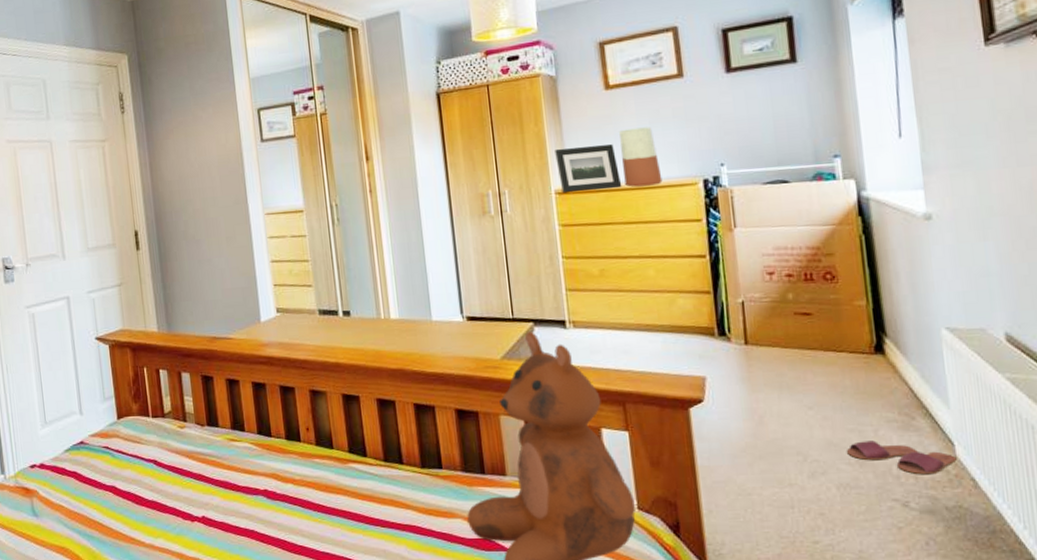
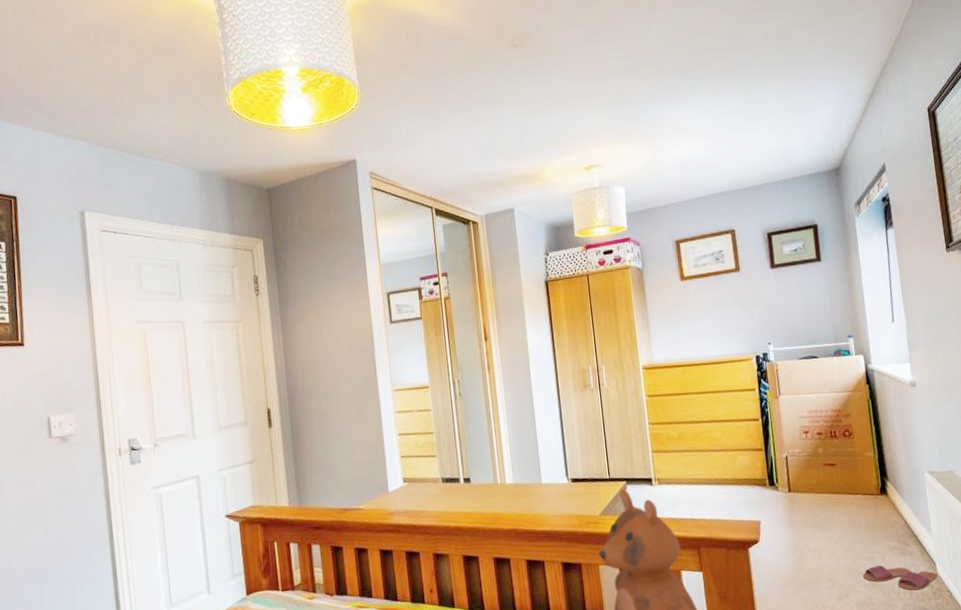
picture frame: present [555,144,622,193] -> none [642,327,695,368]
vase: present [618,127,663,187] -> none [691,312,726,363]

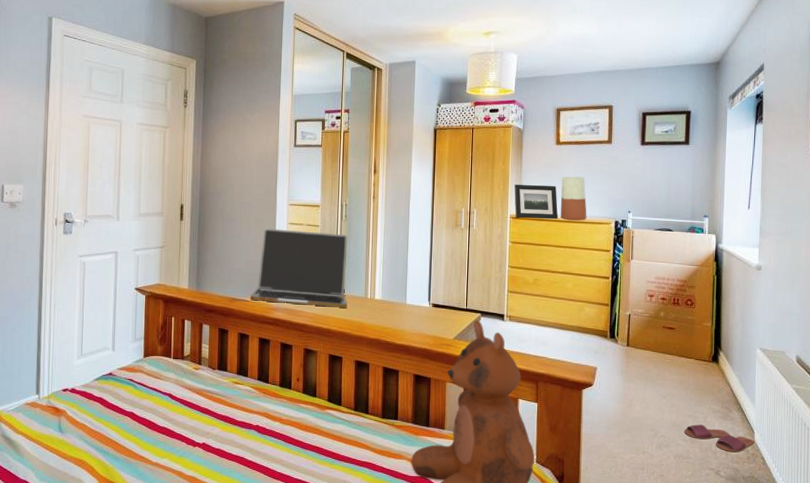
laptop: none [362,415,476,508] -> present [250,228,348,308]
picture frame: none [642,327,695,368] -> present [514,185,559,220]
vase: none [691,312,726,363] -> present [561,176,587,221]

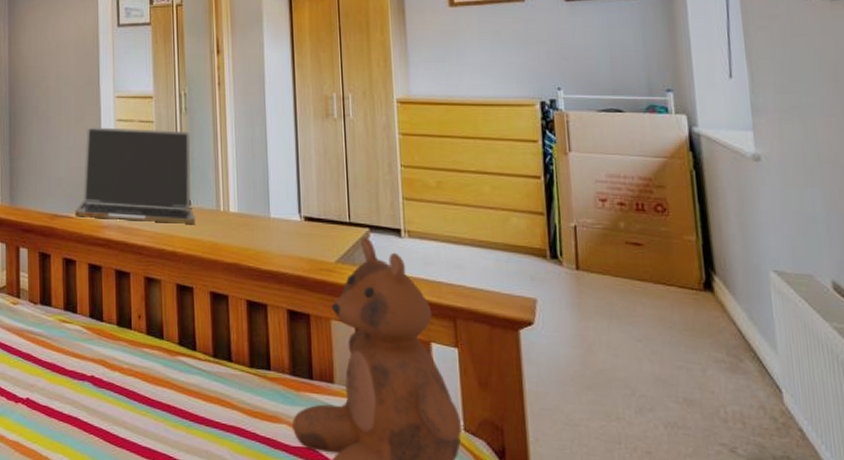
picture frame: present [514,185,559,220] -> none [399,60,462,103]
vase: present [561,176,587,221] -> none [460,46,501,103]
slippers: present [685,424,755,453] -> none [675,379,785,421]

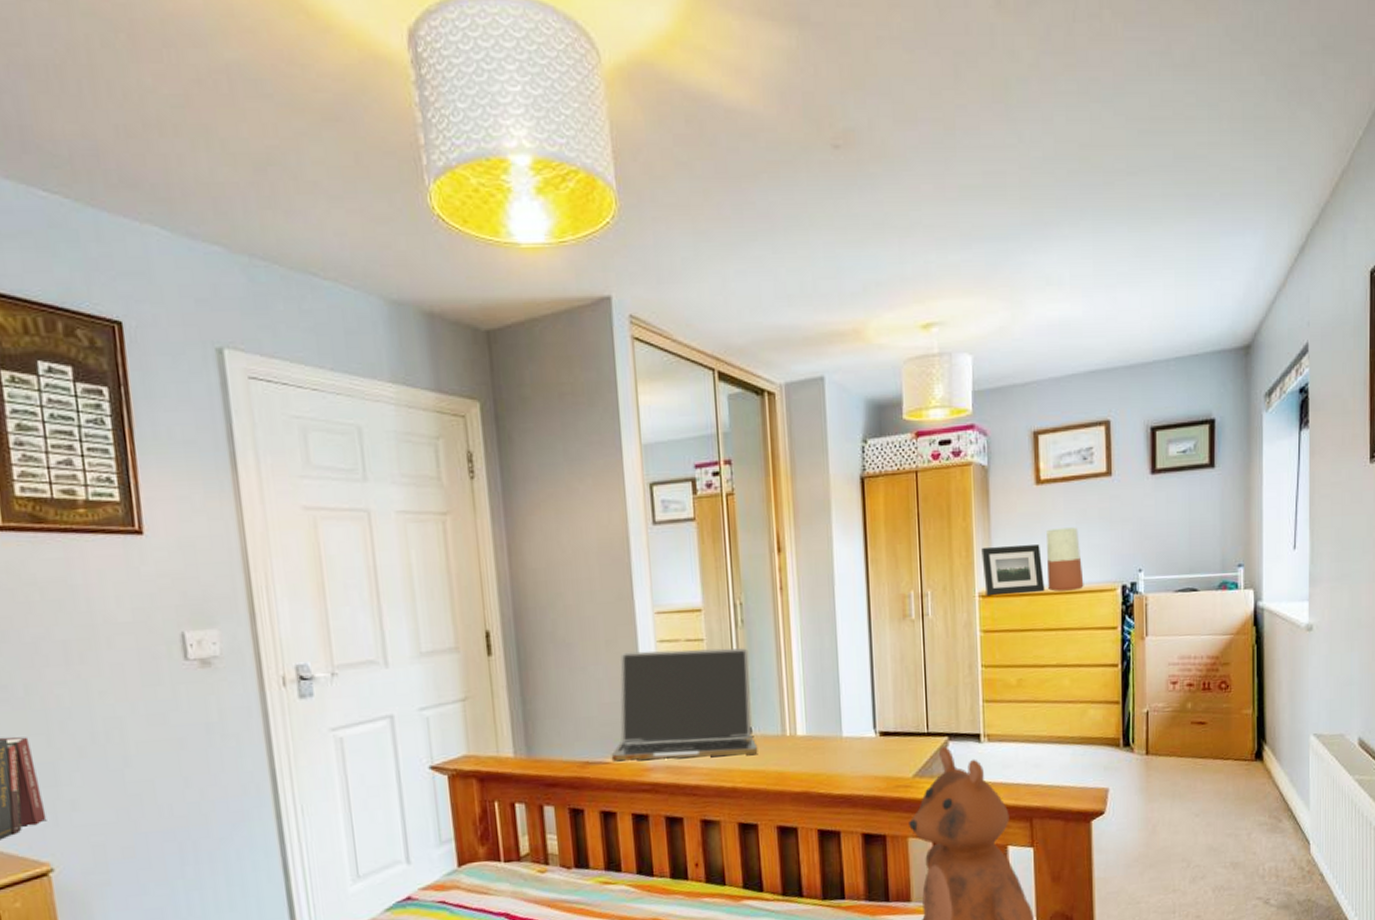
picture frame: none [399,60,462,103] -> present [981,545,1045,596]
vase: none [460,46,501,103] -> present [1045,527,1084,592]

